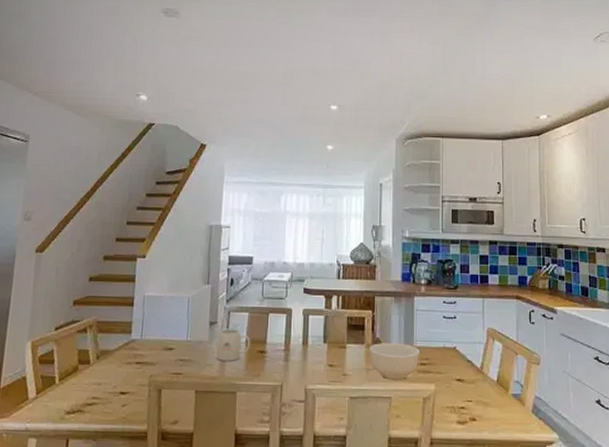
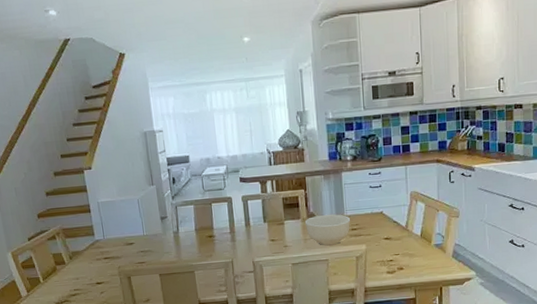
mug: present [216,328,251,361] -> none [169,220,200,248]

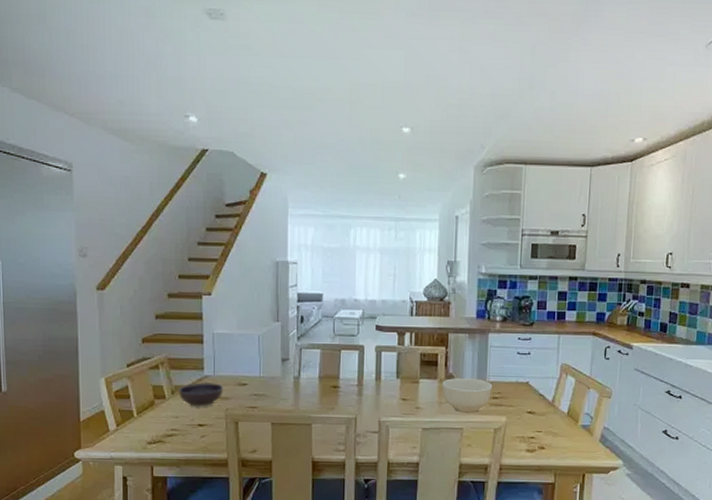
bowl: none [75,245,114,269] -> present [178,381,224,408]

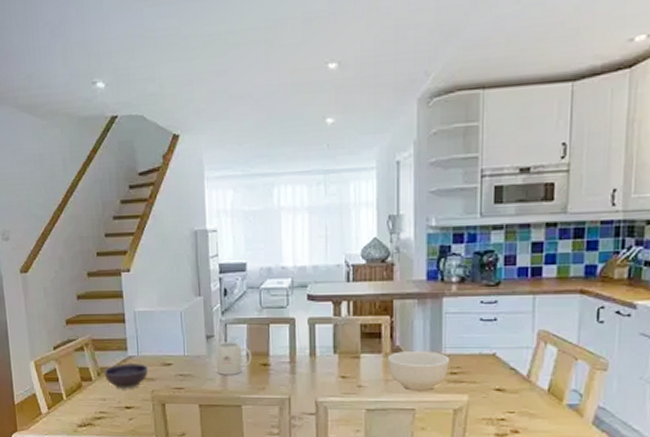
mug: none [289,365,323,396] -> present [215,342,252,375]

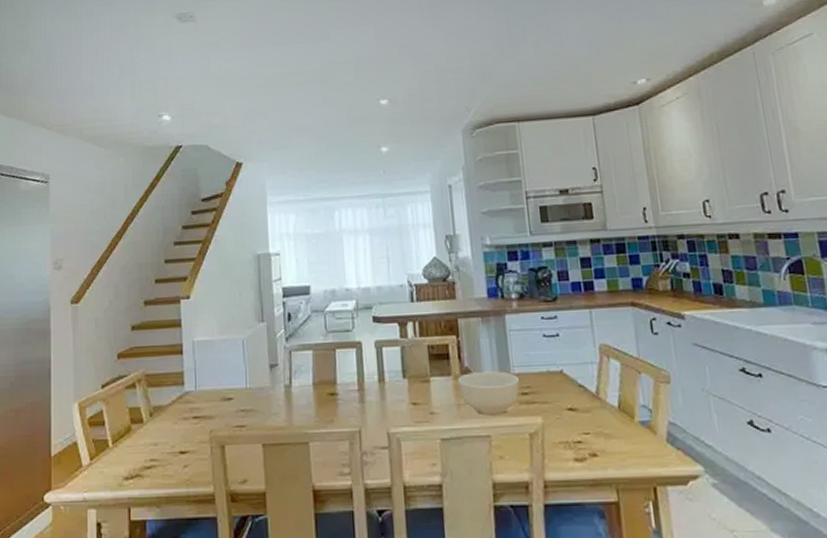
bowl: present [104,362,149,390] -> none [157,399,207,432]
mug: present [215,342,252,375] -> none [279,370,319,408]

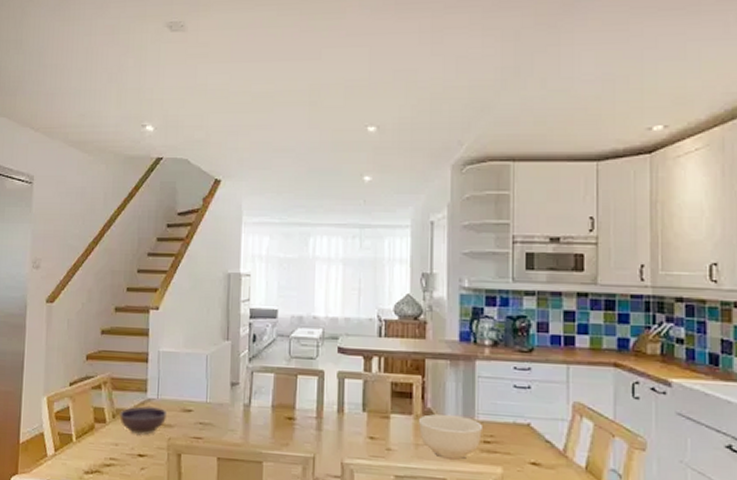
bowl: none [157,399,207,432] -> present [119,405,168,435]

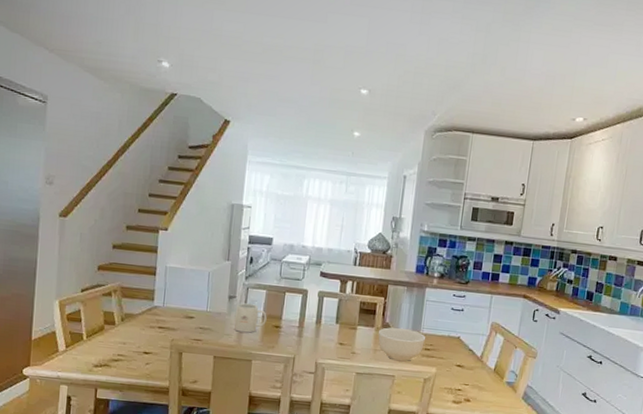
bowl: present [119,405,168,435] -> none [128,312,172,336]
mug: none [239,390,277,427] -> present [234,303,267,333]

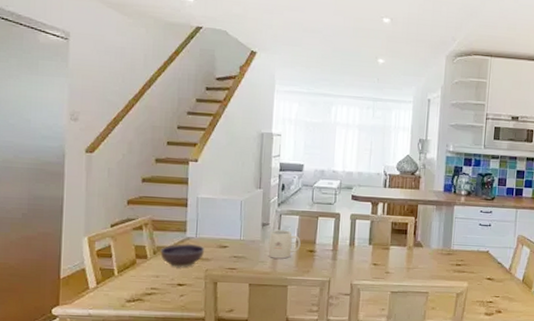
bowl: none [128,312,172,336] -> present [160,243,205,268]
bowl: present [378,327,426,362] -> none [410,245,457,278]

